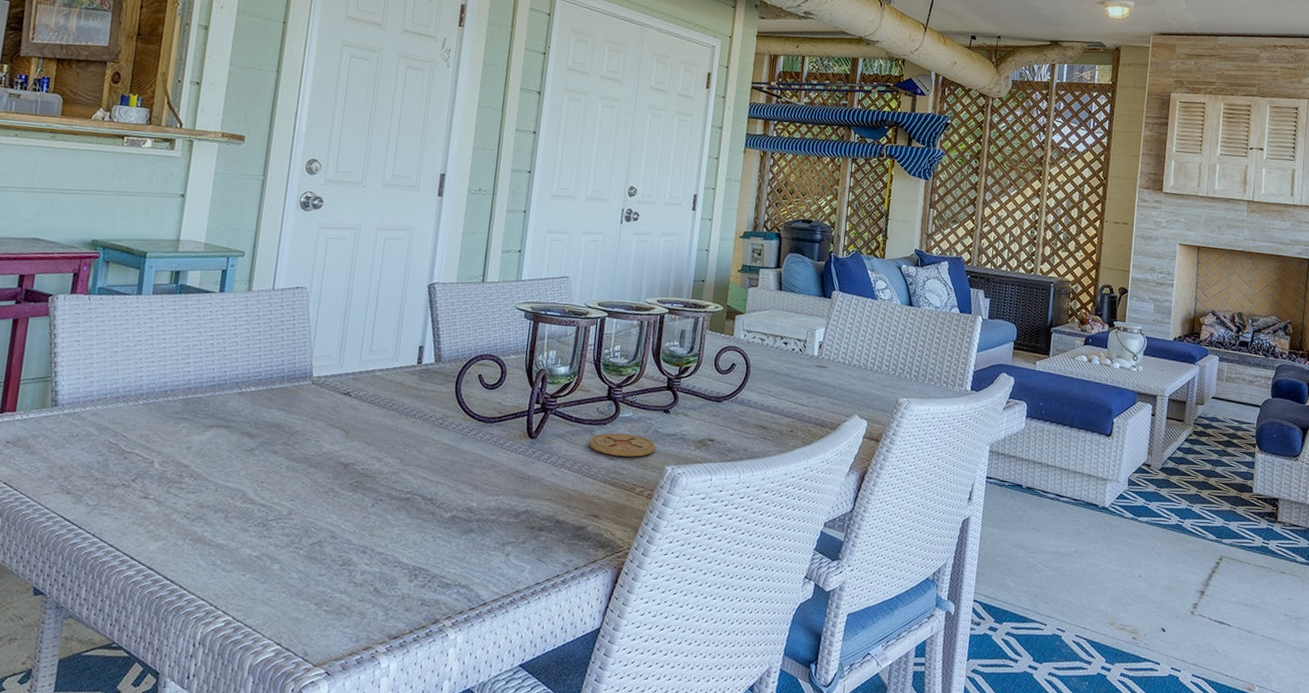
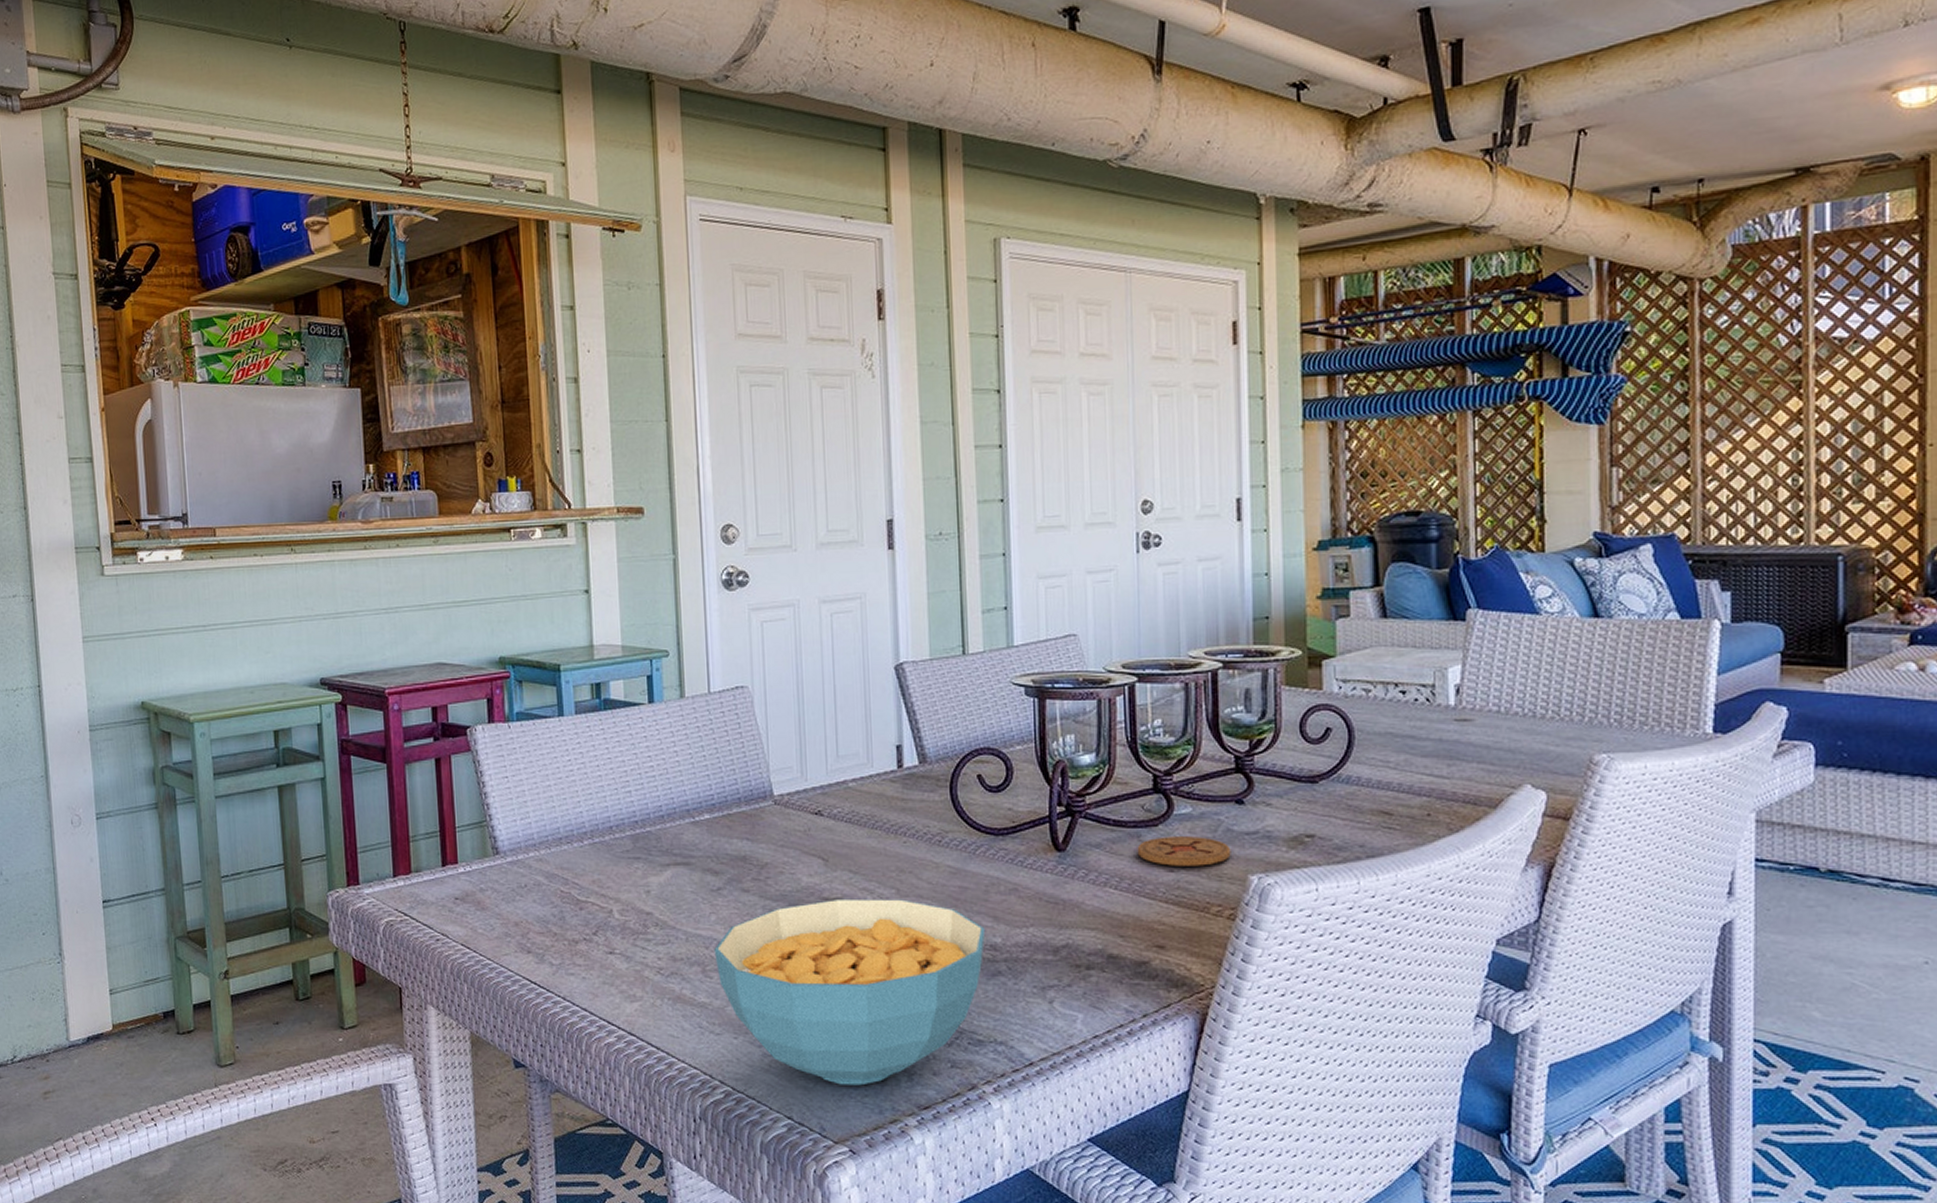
cereal bowl: none [238,464,466,618] -> present [714,898,986,1086]

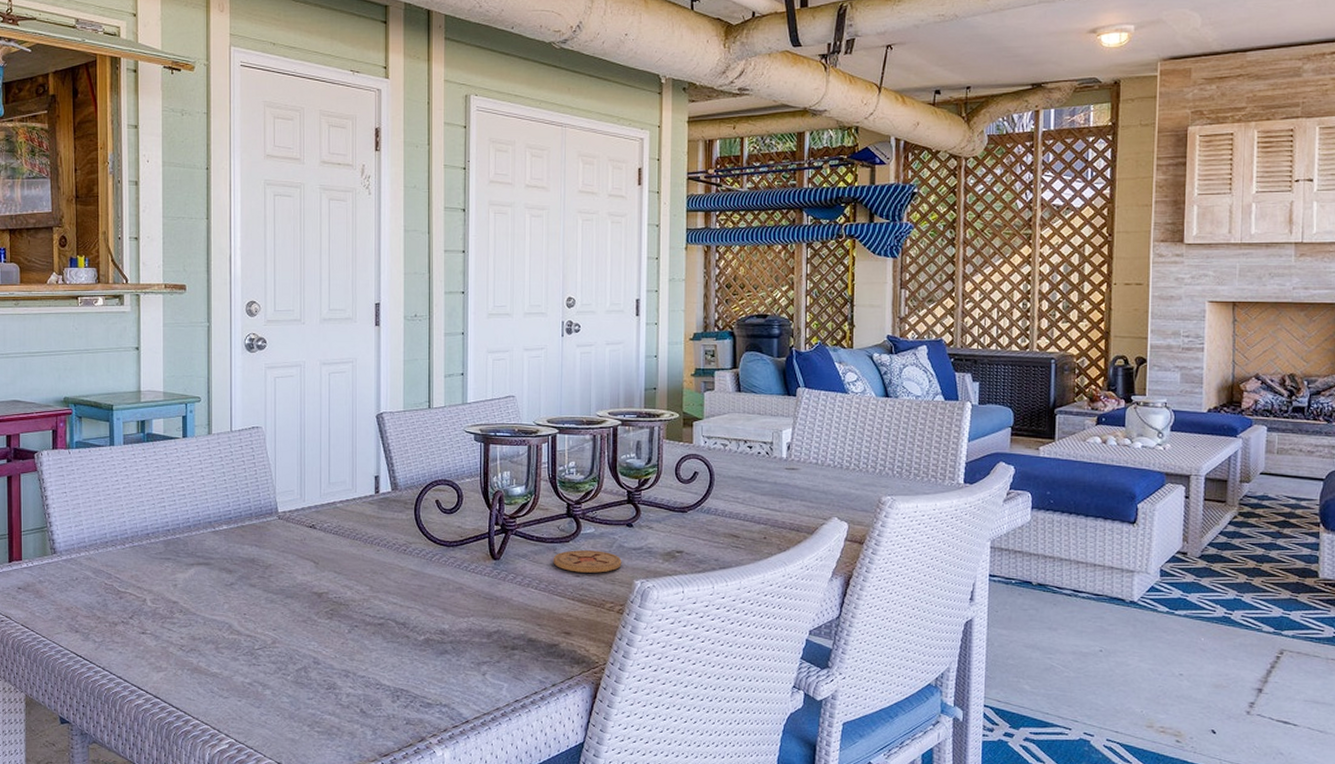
cereal bowl: present [714,898,986,1086] -> none [226,593,437,738]

